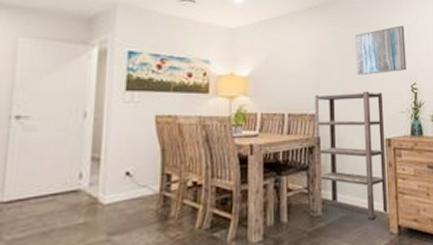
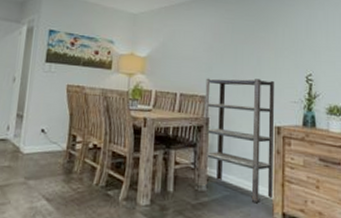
wall art: present [355,25,407,76] -> none [249,16,302,63]

